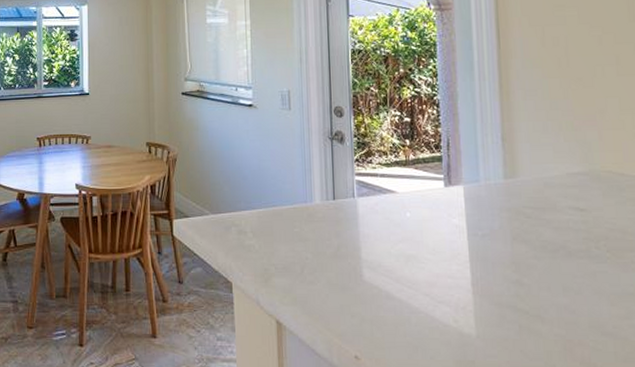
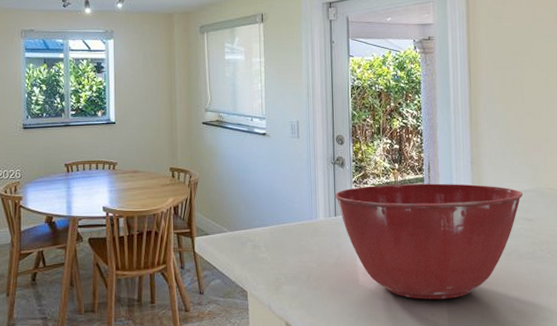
mixing bowl: none [332,163,572,303] -> present [334,183,523,300]

